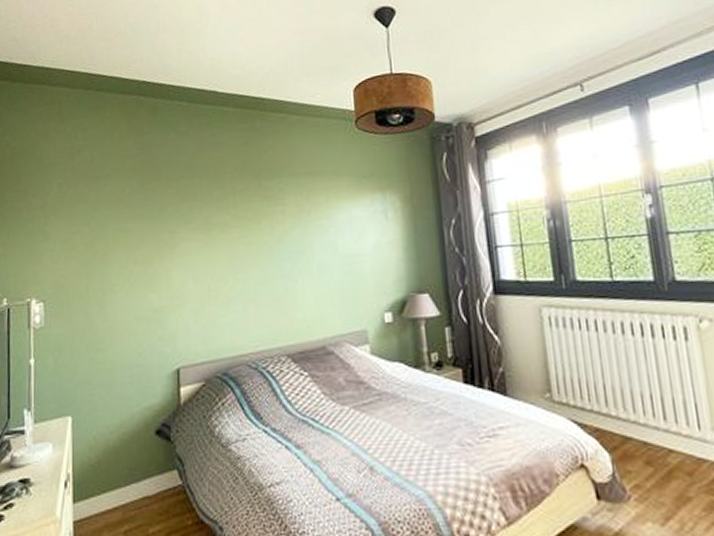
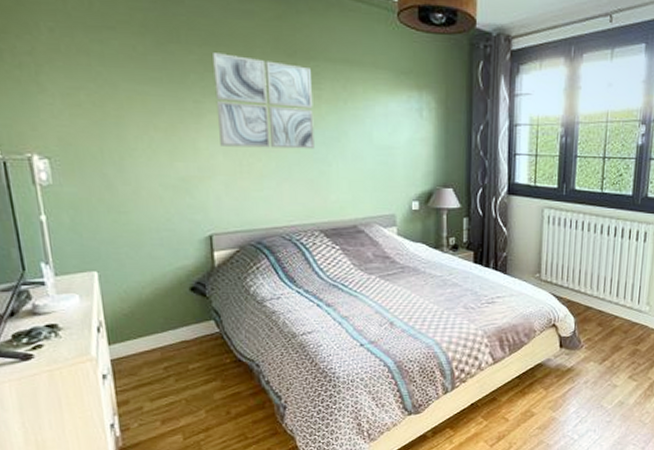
wall art: none [188,183,280,273] -> present [213,53,315,150]

